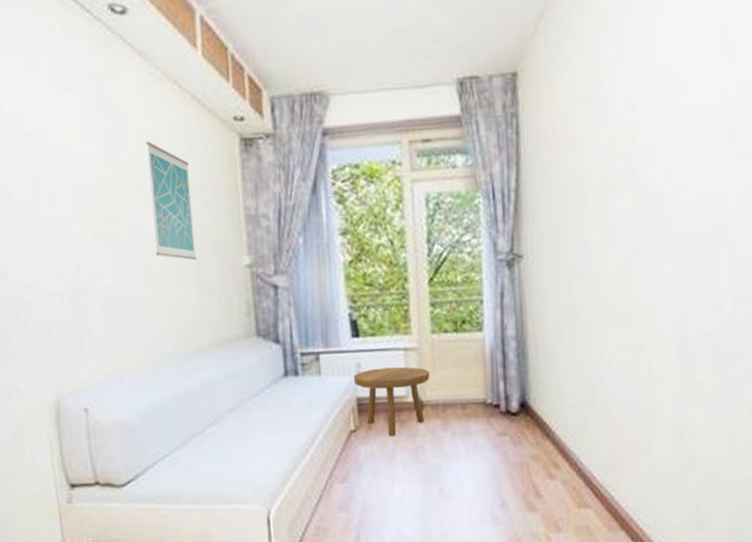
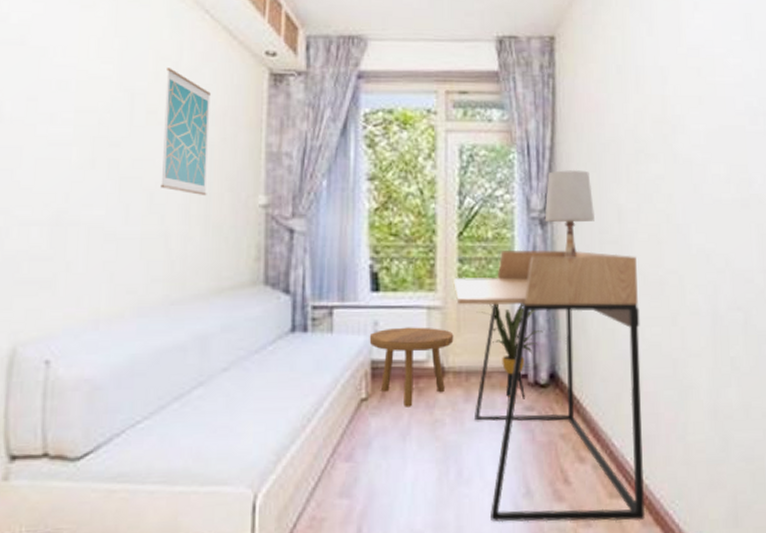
desk: none [427,288,612,529] -> present [453,249,646,523]
house plant: none [449,341,513,429] -> present [476,303,543,401]
table lamp: none [512,209,561,297] -> present [545,169,595,258]

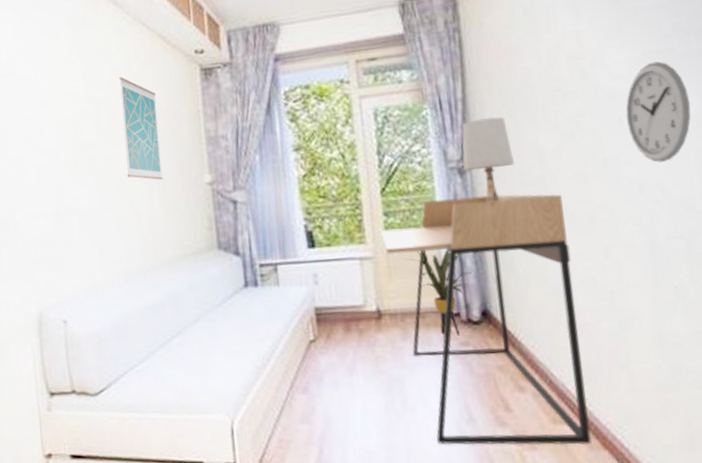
footstool: present [369,327,454,407] -> none [311,276,387,347]
wall clock: none [700,136,755,233] -> present [625,61,691,163]

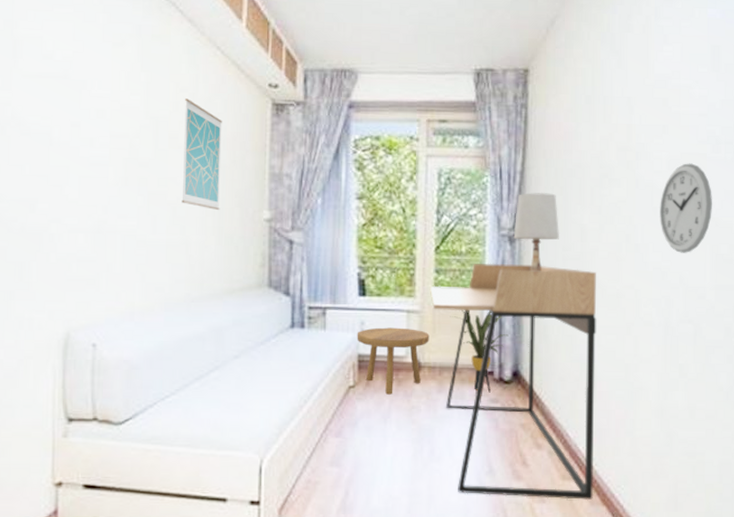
footstool: none [311,276,387,347] -> present [356,327,430,395]

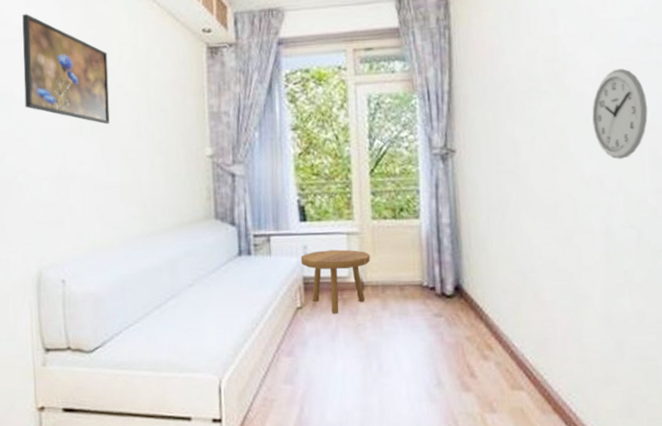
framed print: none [63,48,162,177] -> present [22,14,110,125]
wall art: present [181,98,222,211] -> none [128,50,166,151]
desk: present [430,263,597,500] -> none [368,181,545,409]
house plant: present [450,309,509,394] -> none [388,228,448,309]
table lamp: present [513,192,559,272] -> none [445,109,491,188]

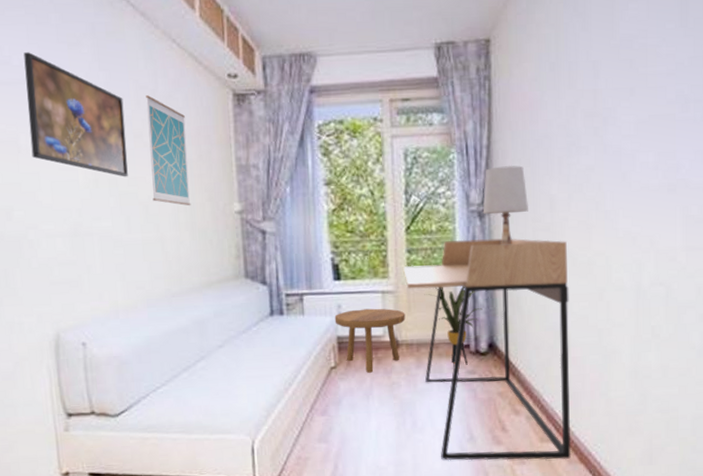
wall art: none [128,50,166,151] -> present [146,95,191,206]
desk: none [368,181,545,409] -> present [403,238,572,461]
house plant: none [388,228,448,309] -> present [424,286,483,367]
table lamp: none [445,109,491,188] -> present [483,165,528,245]
wall clock: present [592,68,648,159] -> none [629,125,682,217]

